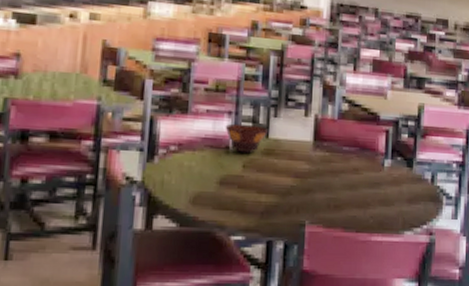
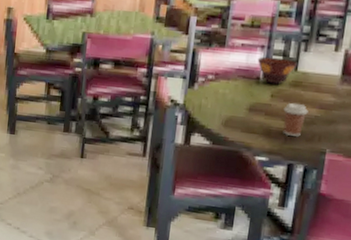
coffee cup: none [257,172,283,209] -> present [282,102,308,137]

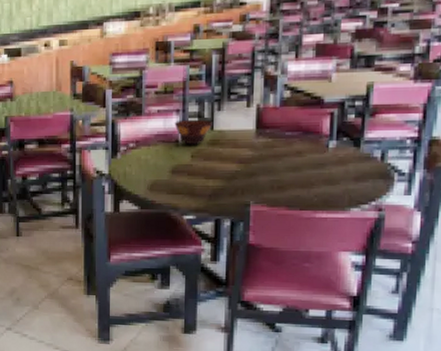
coffee cup: present [282,102,308,137] -> none [205,160,228,192]

